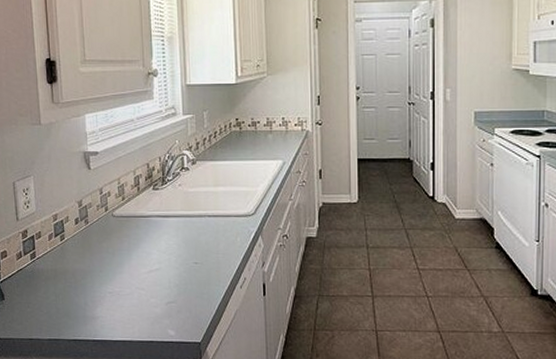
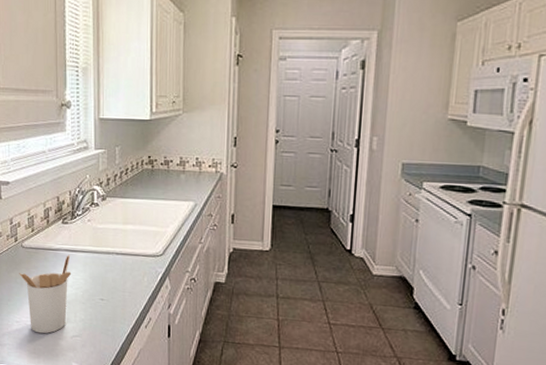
utensil holder: none [110,221,164,303] -> present [19,255,72,334]

